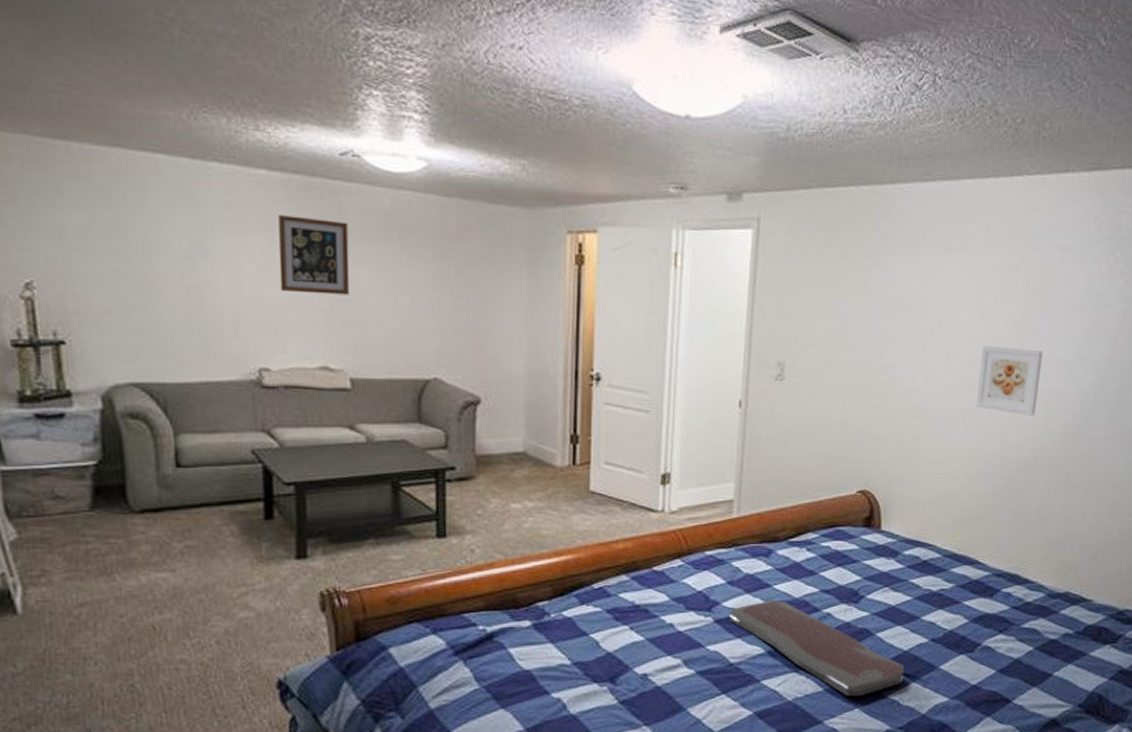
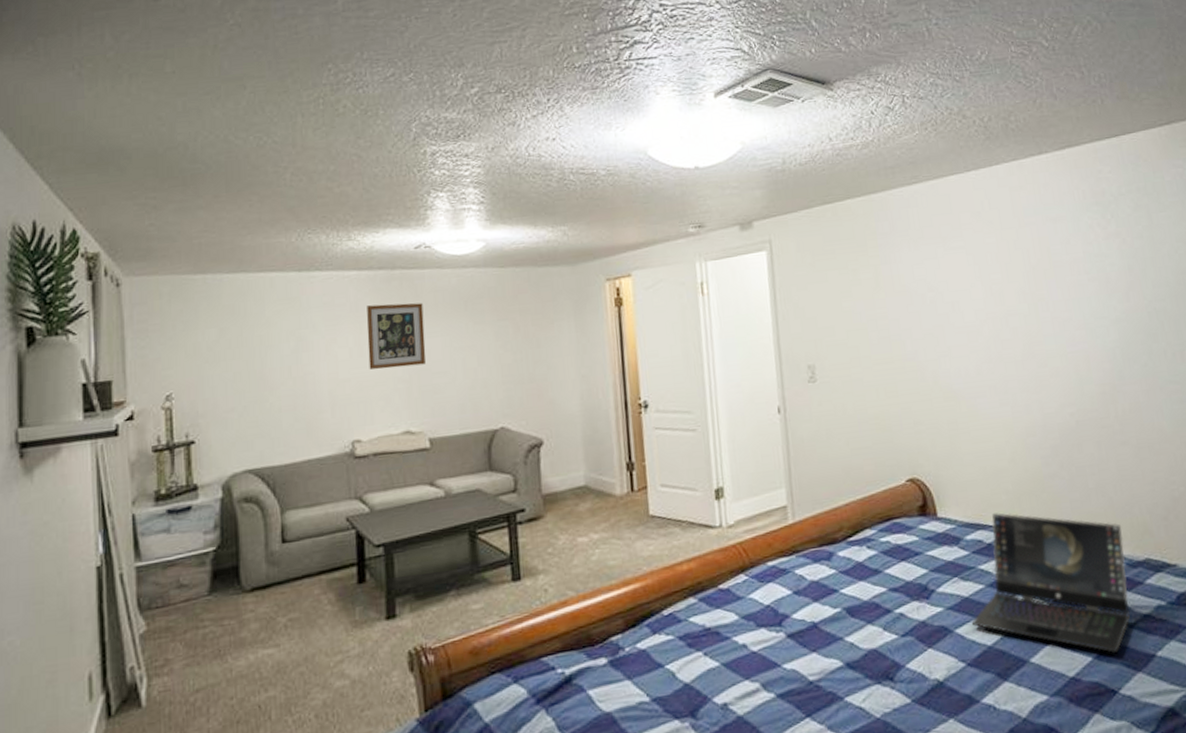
serving tray: present [729,600,905,697] -> none [800,605,995,706]
laptop: none [893,533,1052,670] -> present [971,512,1130,654]
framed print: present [975,346,1043,415] -> none [999,316,1066,381]

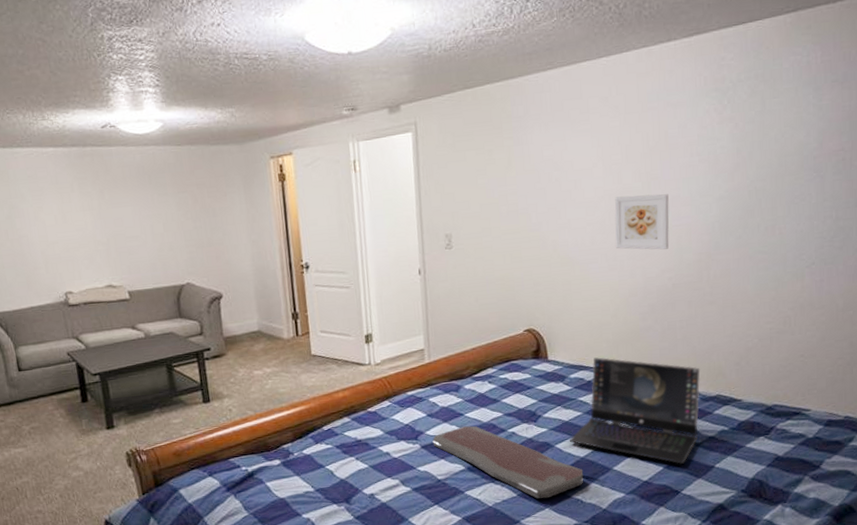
wall art: present [366,302,426,370] -> none [65,176,120,234]
serving tray: none [800,605,995,706] -> present [432,426,584,499]
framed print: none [999,316,1066,381] -> present [614,194,669,250]

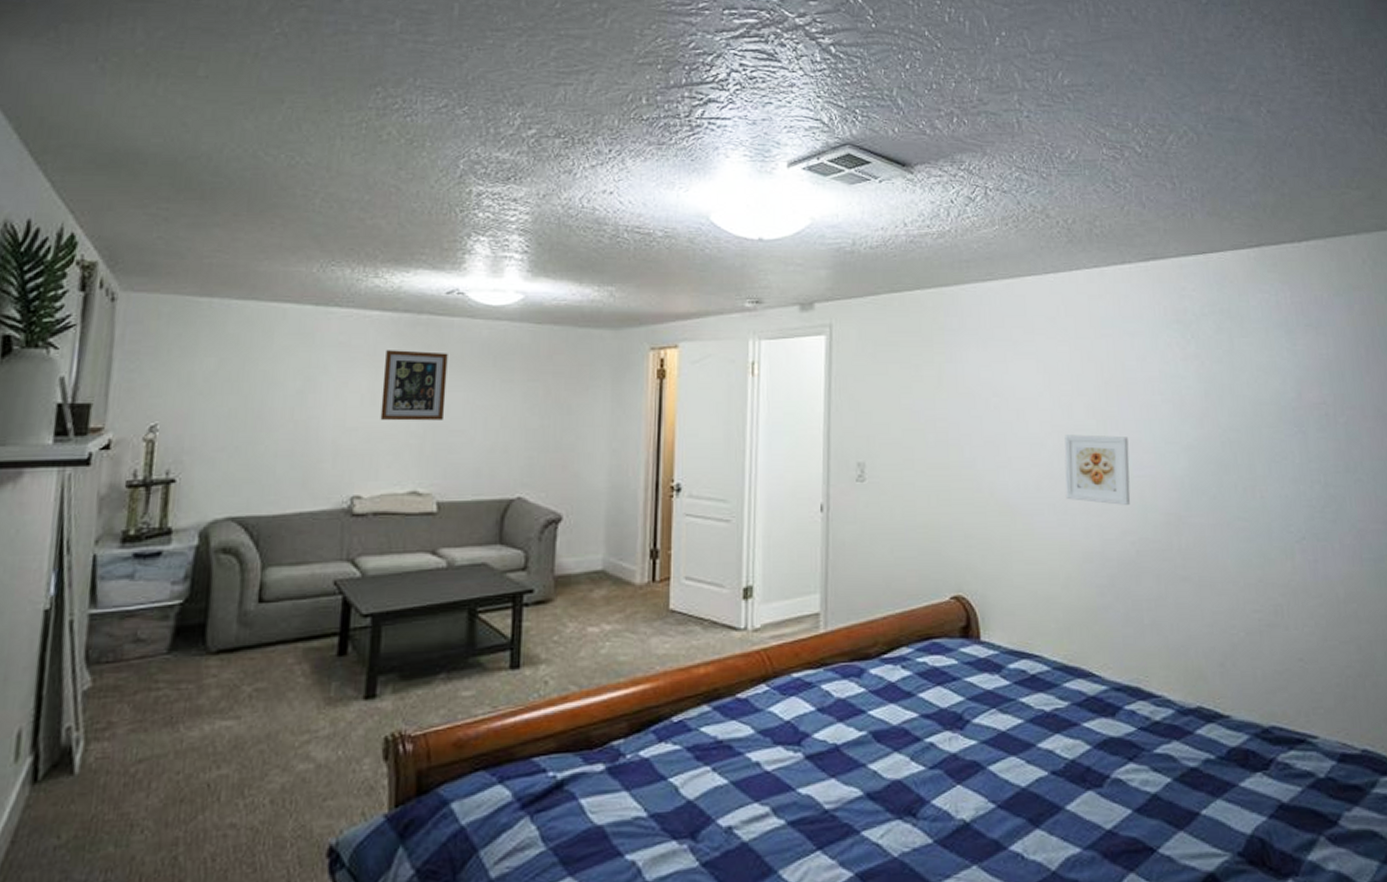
wall art: none [65,176,120,234] -> present [380,350,448,421]
serving tray: present [432,426,584,499] -> none [821,729,1026,850]
laptop: present [569,357,701,465] -> none [1006,642,1177,808]

